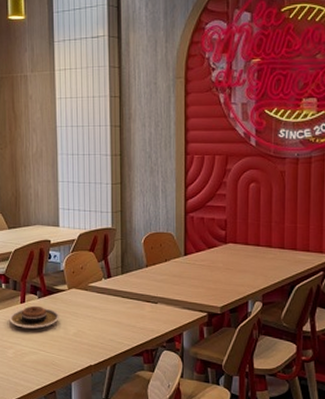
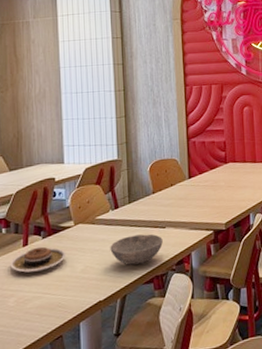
bowl: none [102,307,154,337] -> present [110,234,163,265]

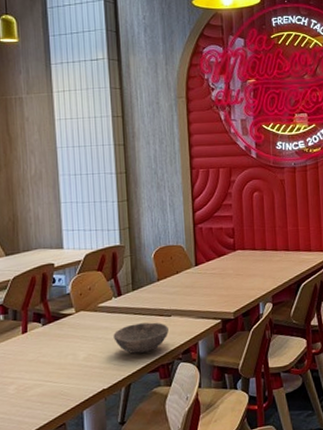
plate: present [10,246,67,273] -> none [9,334,68,361]

